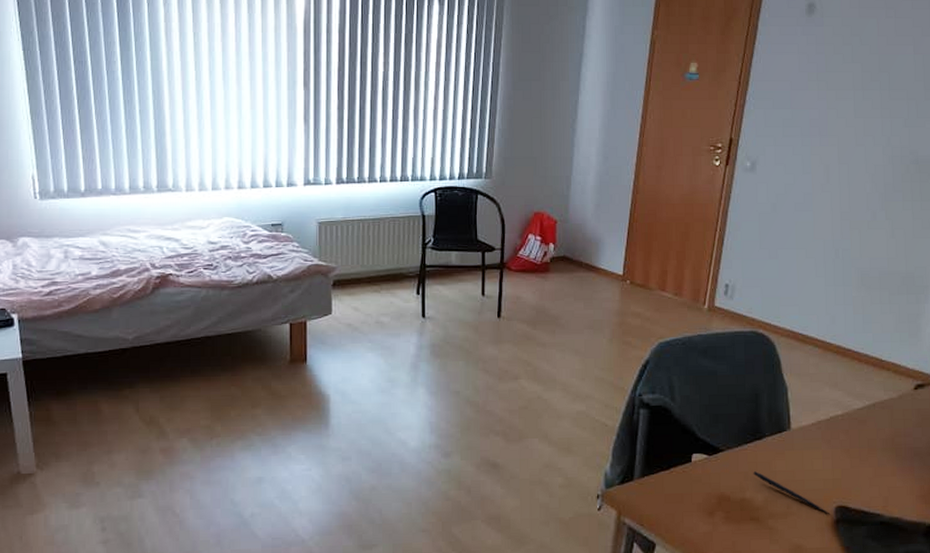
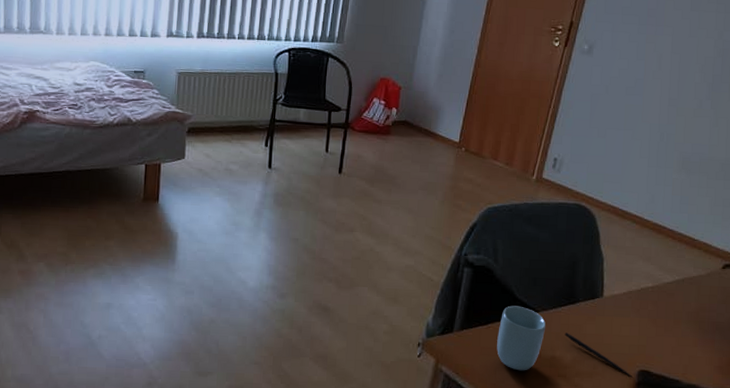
cup: none [681,446,732,517] -> present [497,305,545,371]

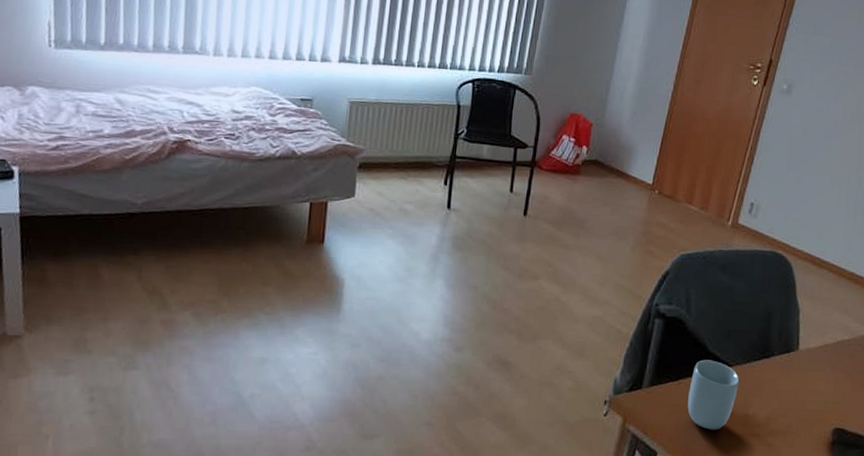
pen: present [564,332,633,377] -> none [758,388,827,435]

